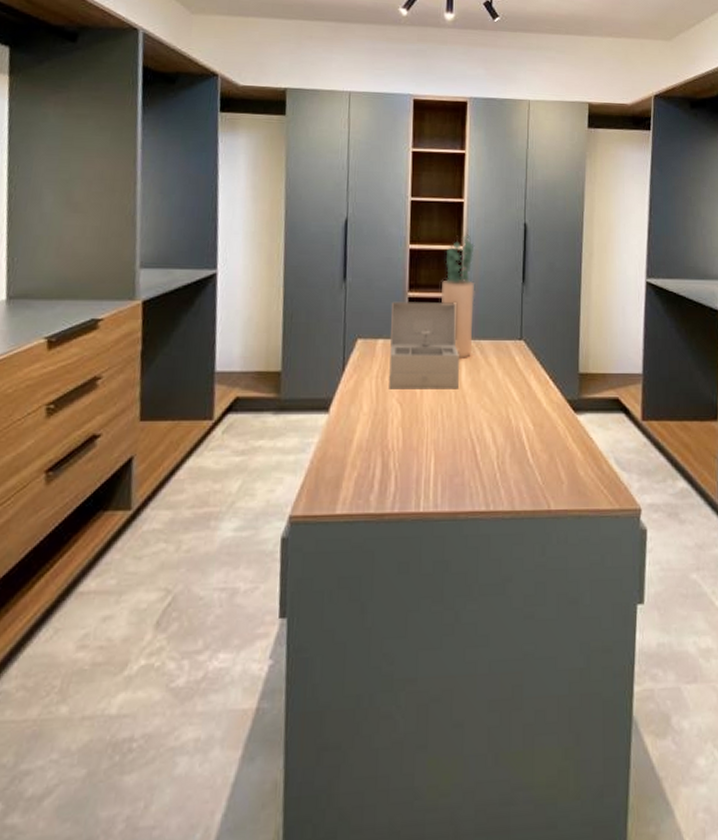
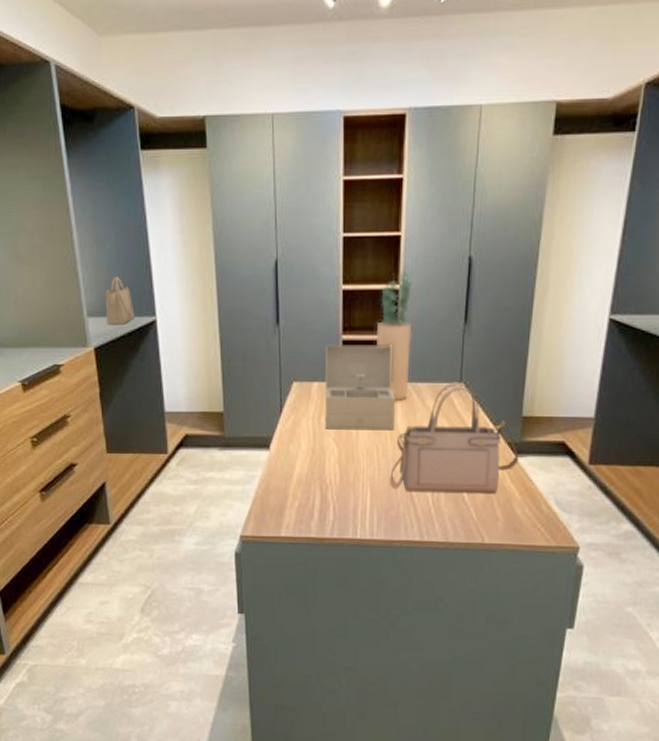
handbag: none [160,228,194,277] -> present [105,277,135,324]
handbag: none [454,339,579,455] -> present [390,382,519,493]

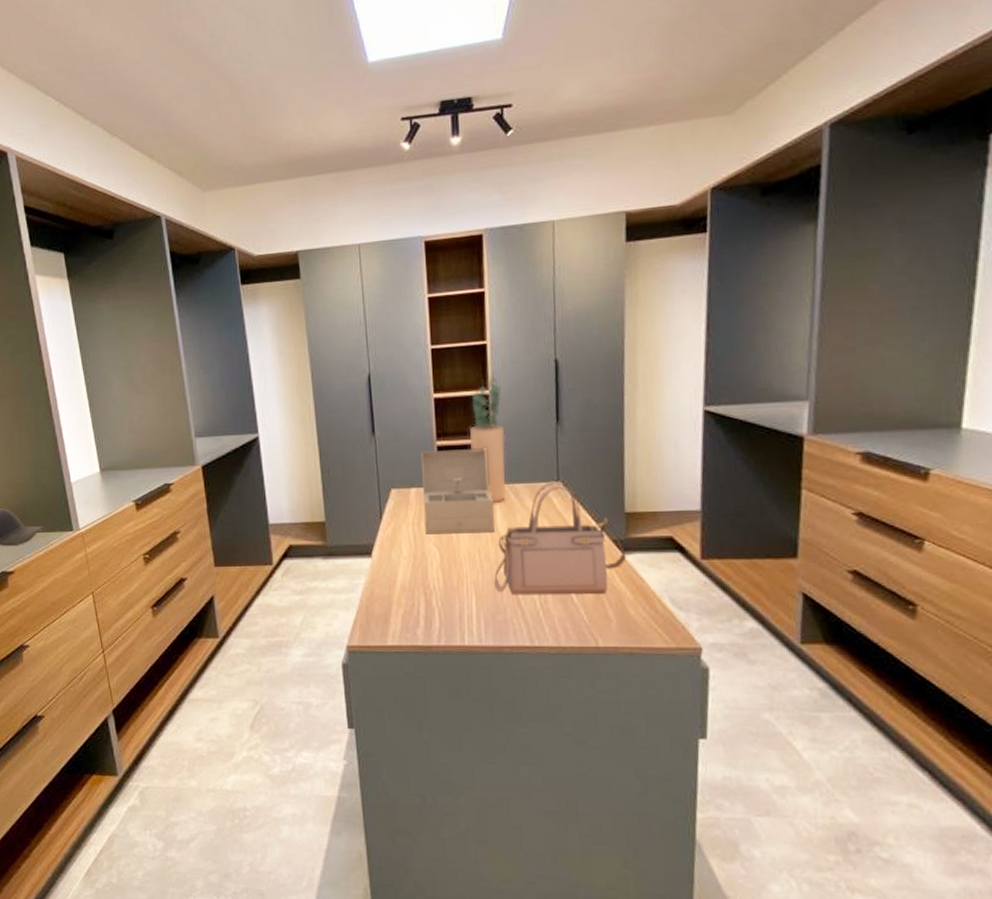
handbag: present [105,277,135,324] -> none [212,399,239,443]

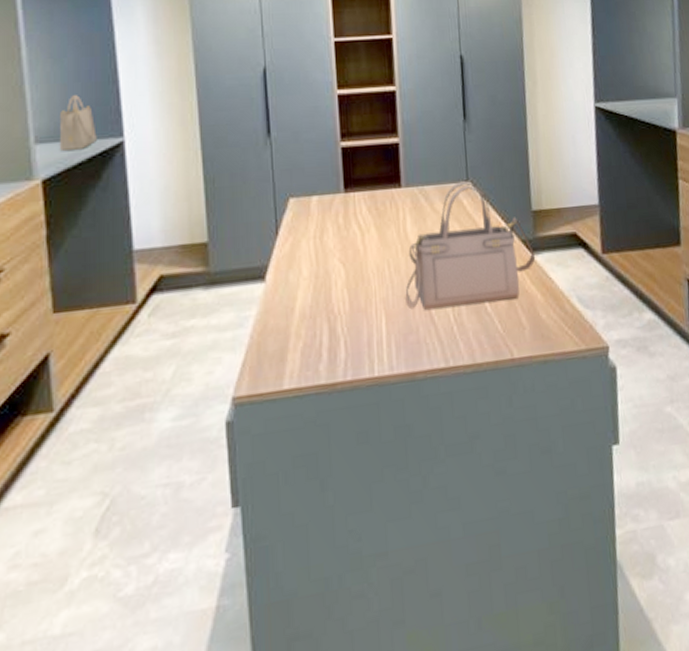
handbag: none [212,399,239,443] -> present [59,95,97,151]
jewelry box: present [420,448,495,535] -> none [322,148,405,249]
vase: present [470,372,506,504] -> none [376,67,415,209]

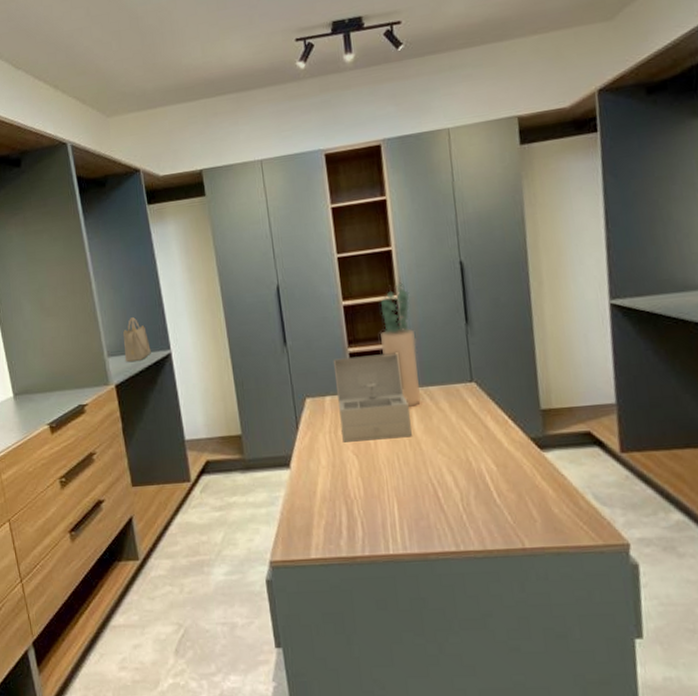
jewelry box: none [322,148,405,249] -> present [333,352,412,443]
vase: none [376,67,415,209] -> present [380,277,421,408]
handbag: present [405,181,536,310] -> none [415,381,546,499]

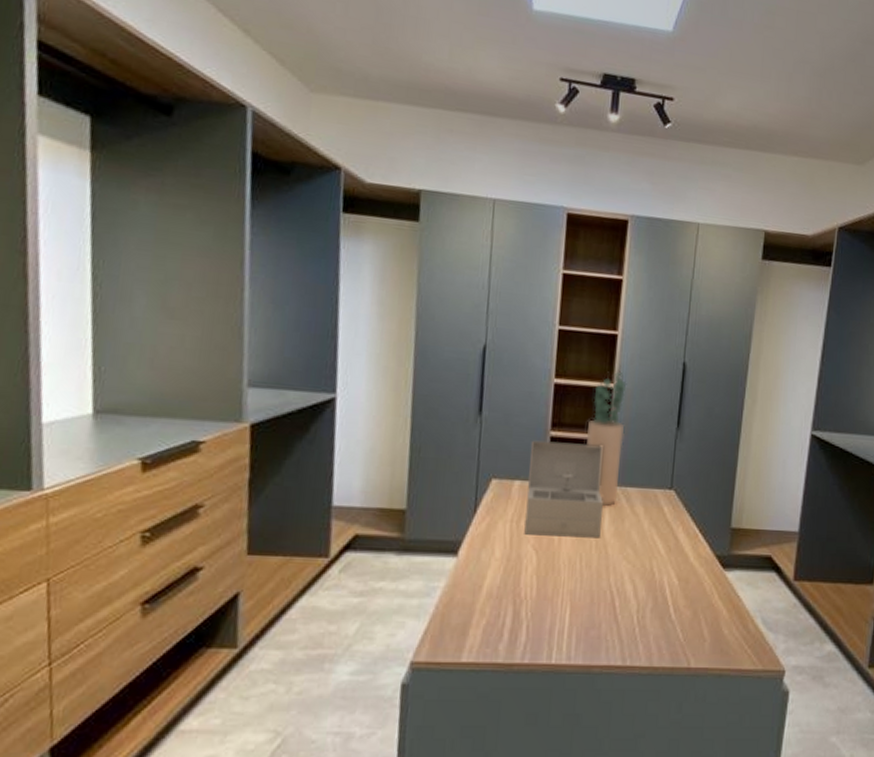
handbag: present [123,317,151,362] -> none [271,344,310,399]

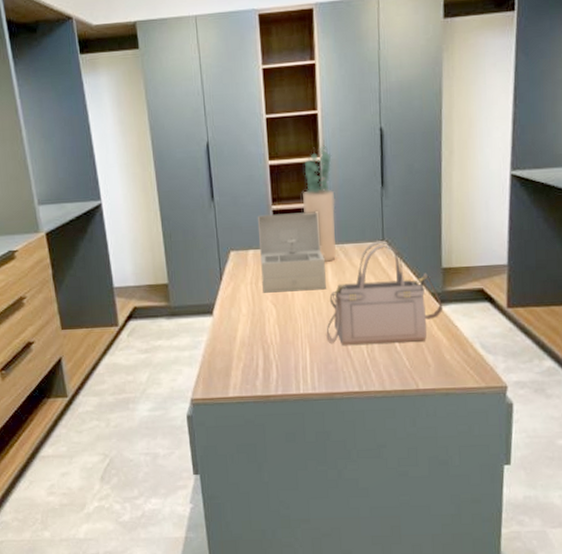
handbag: none [592,488,728,611] -> present [326,241,444,345]

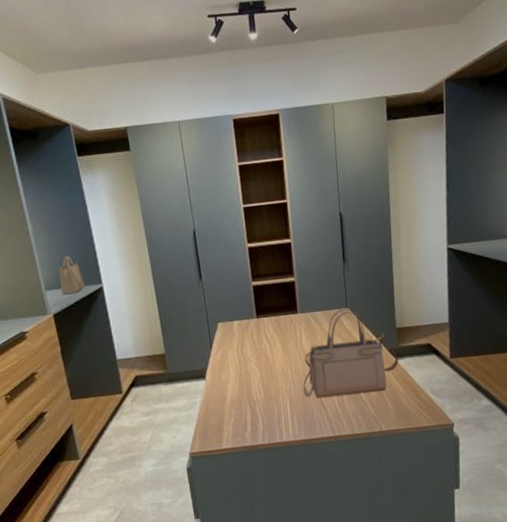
handbag: none [54,167,82,210] -> present [59,256,85,294]
jewelry box: present [257,211,327,293] -> none [240,285,301,357]
vase: present [303,140,336,263] -> none [277,224,308,329]

